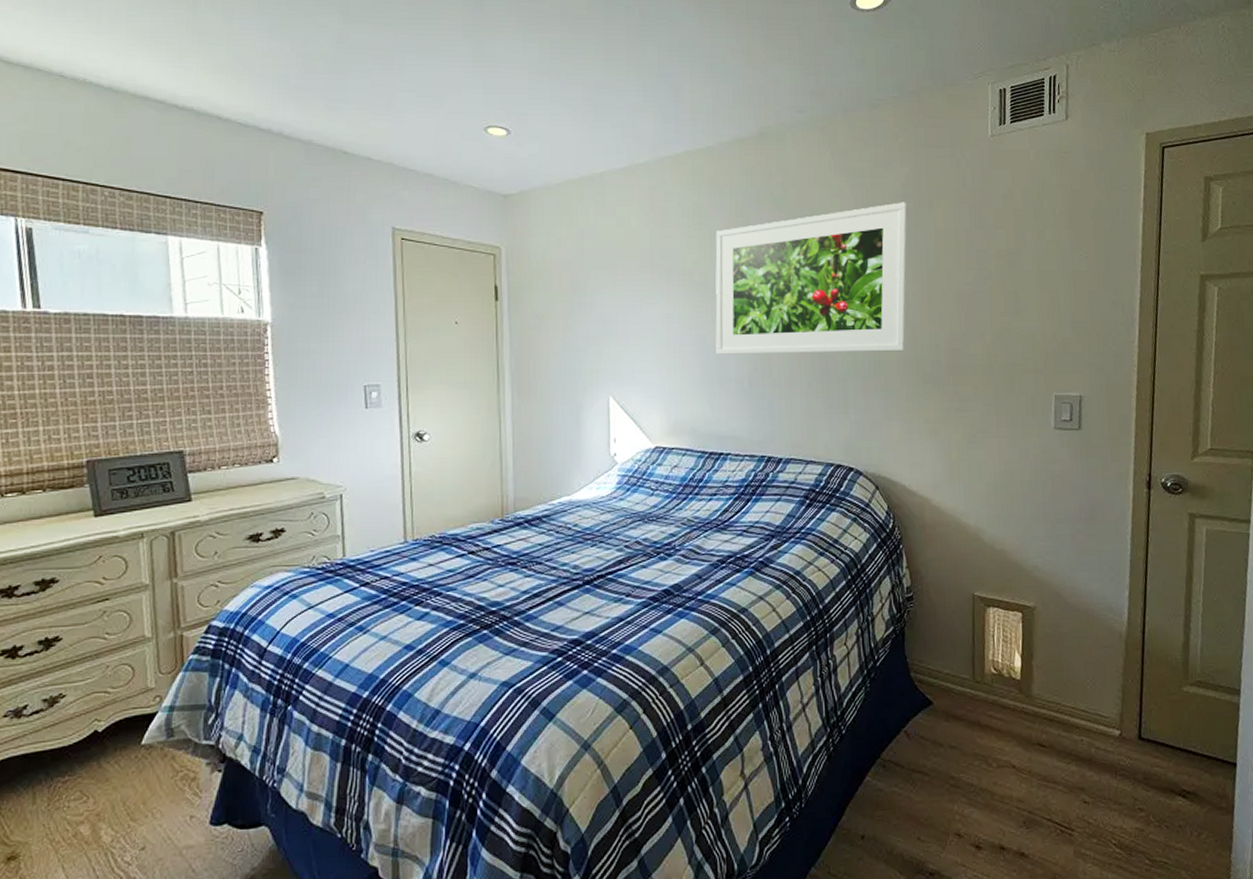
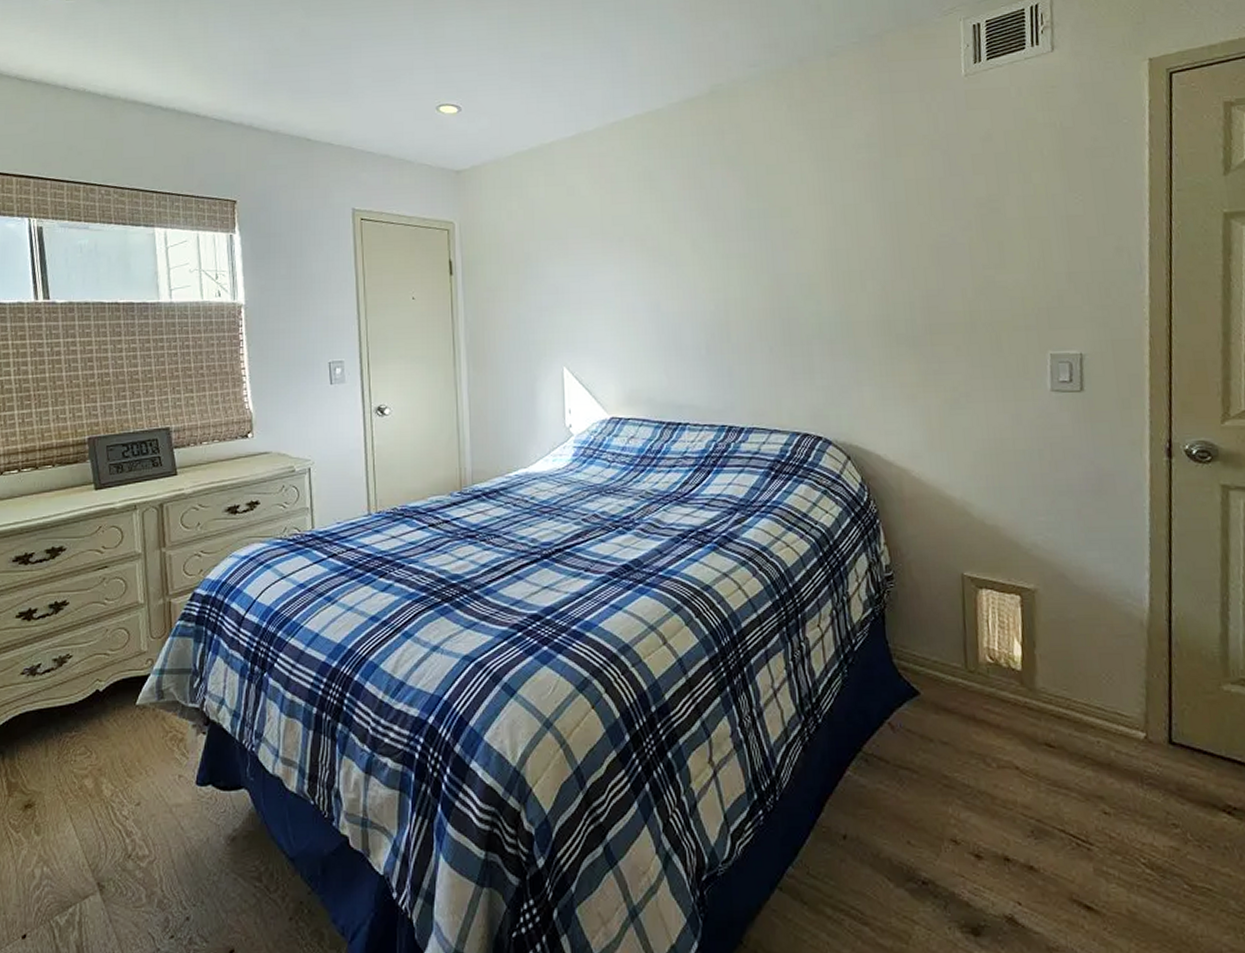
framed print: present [715,202,908,355] -> none [668,152,876,321]

